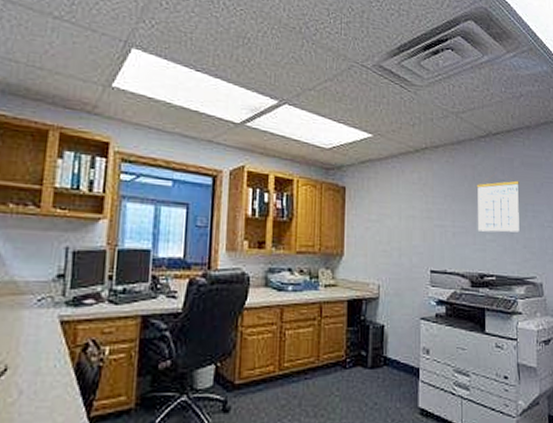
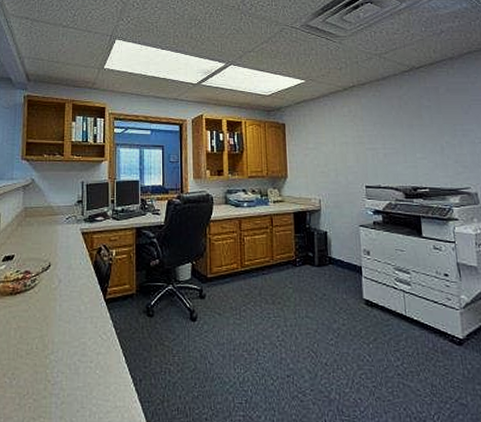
calendar: present [476,179,520,232] -> none [403,105,450,151]

